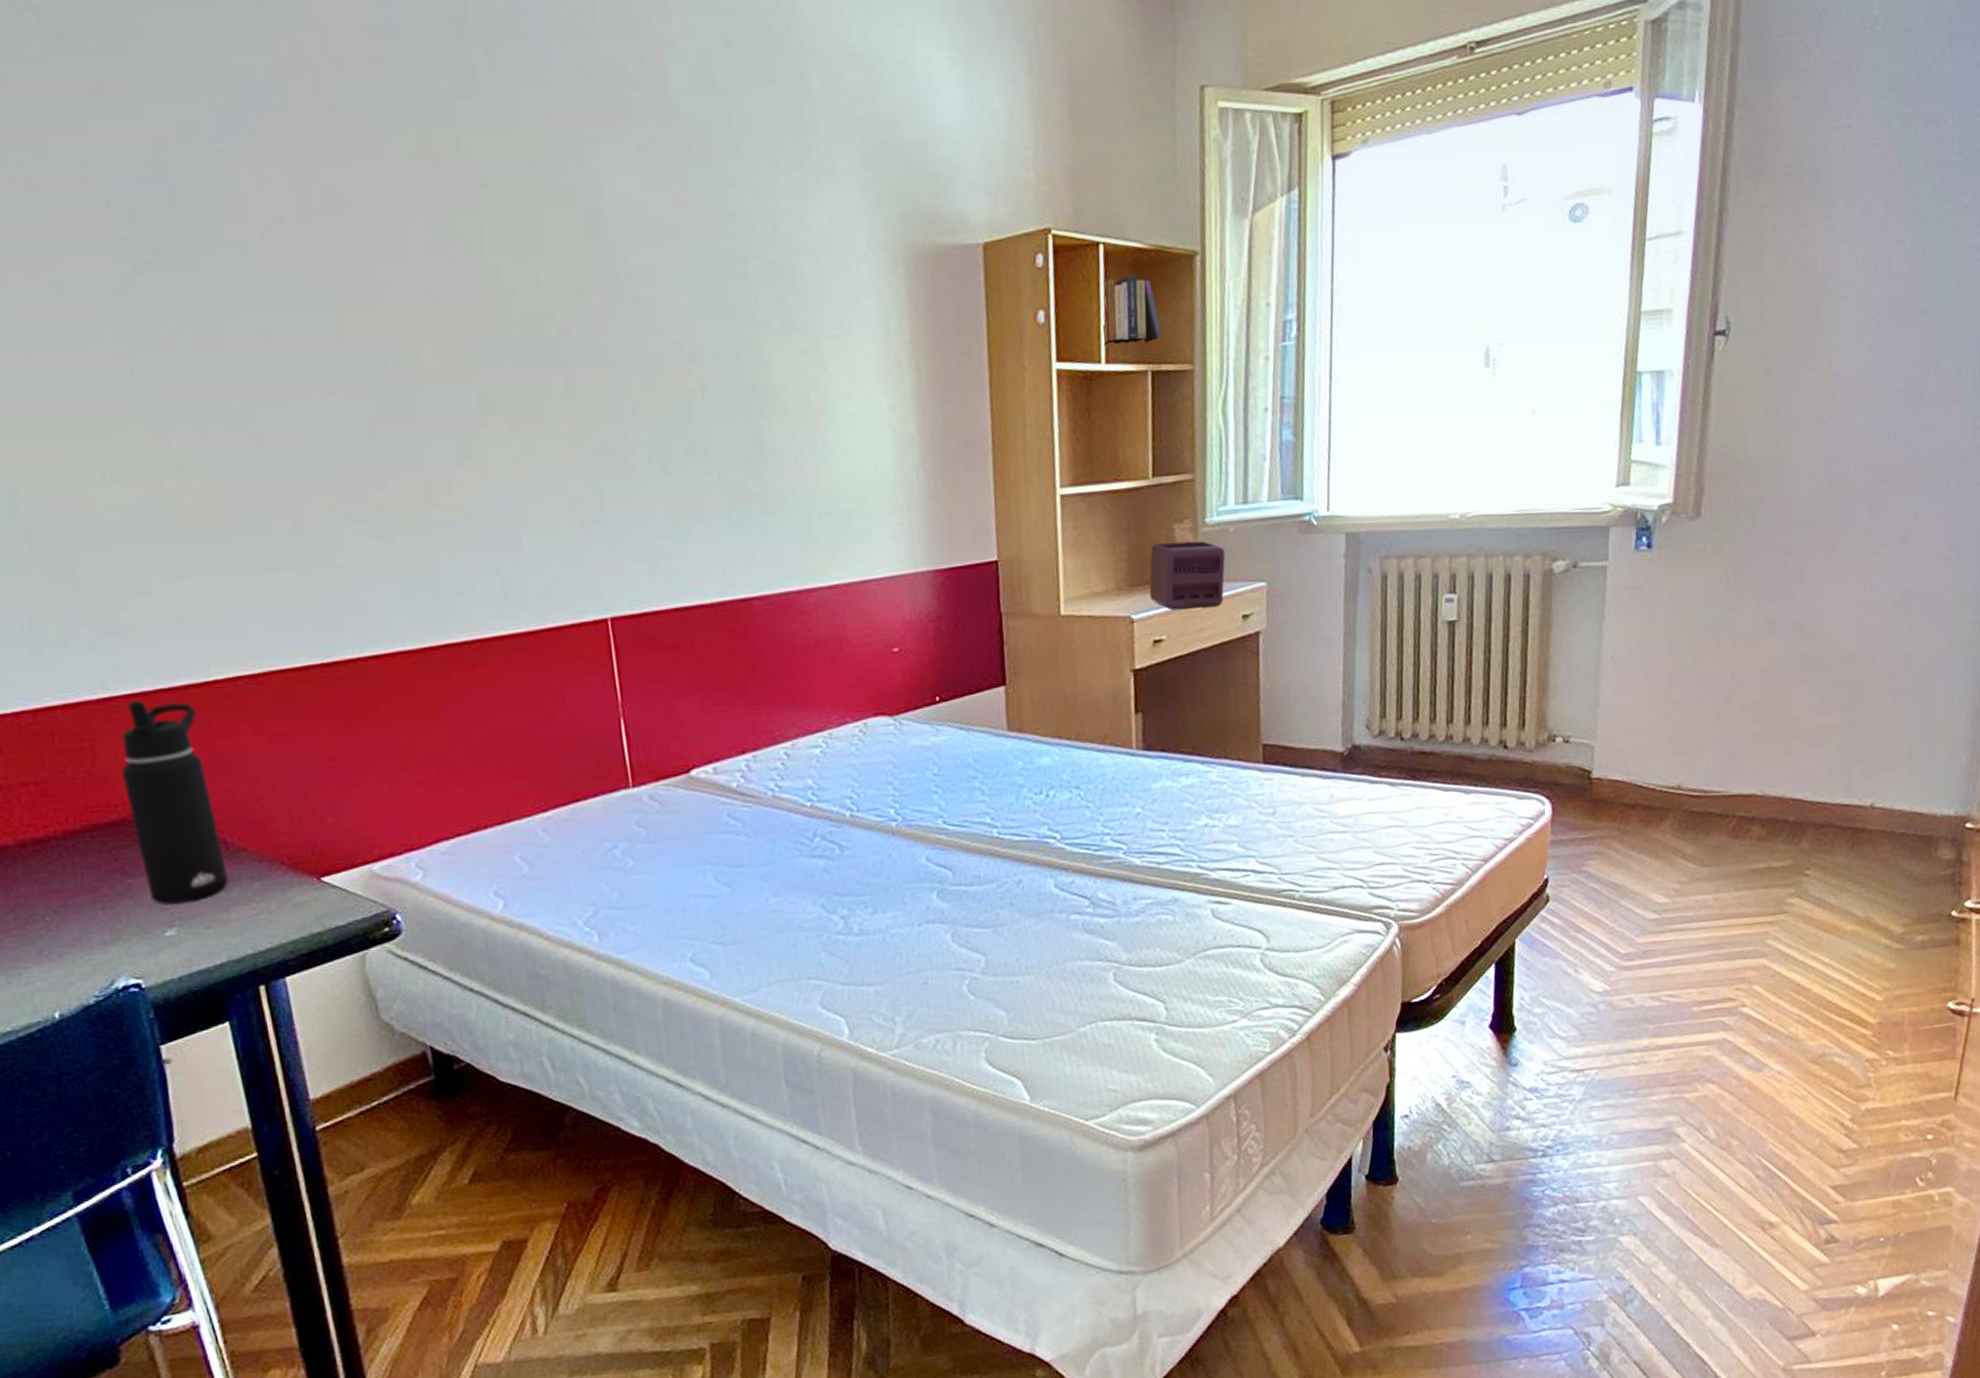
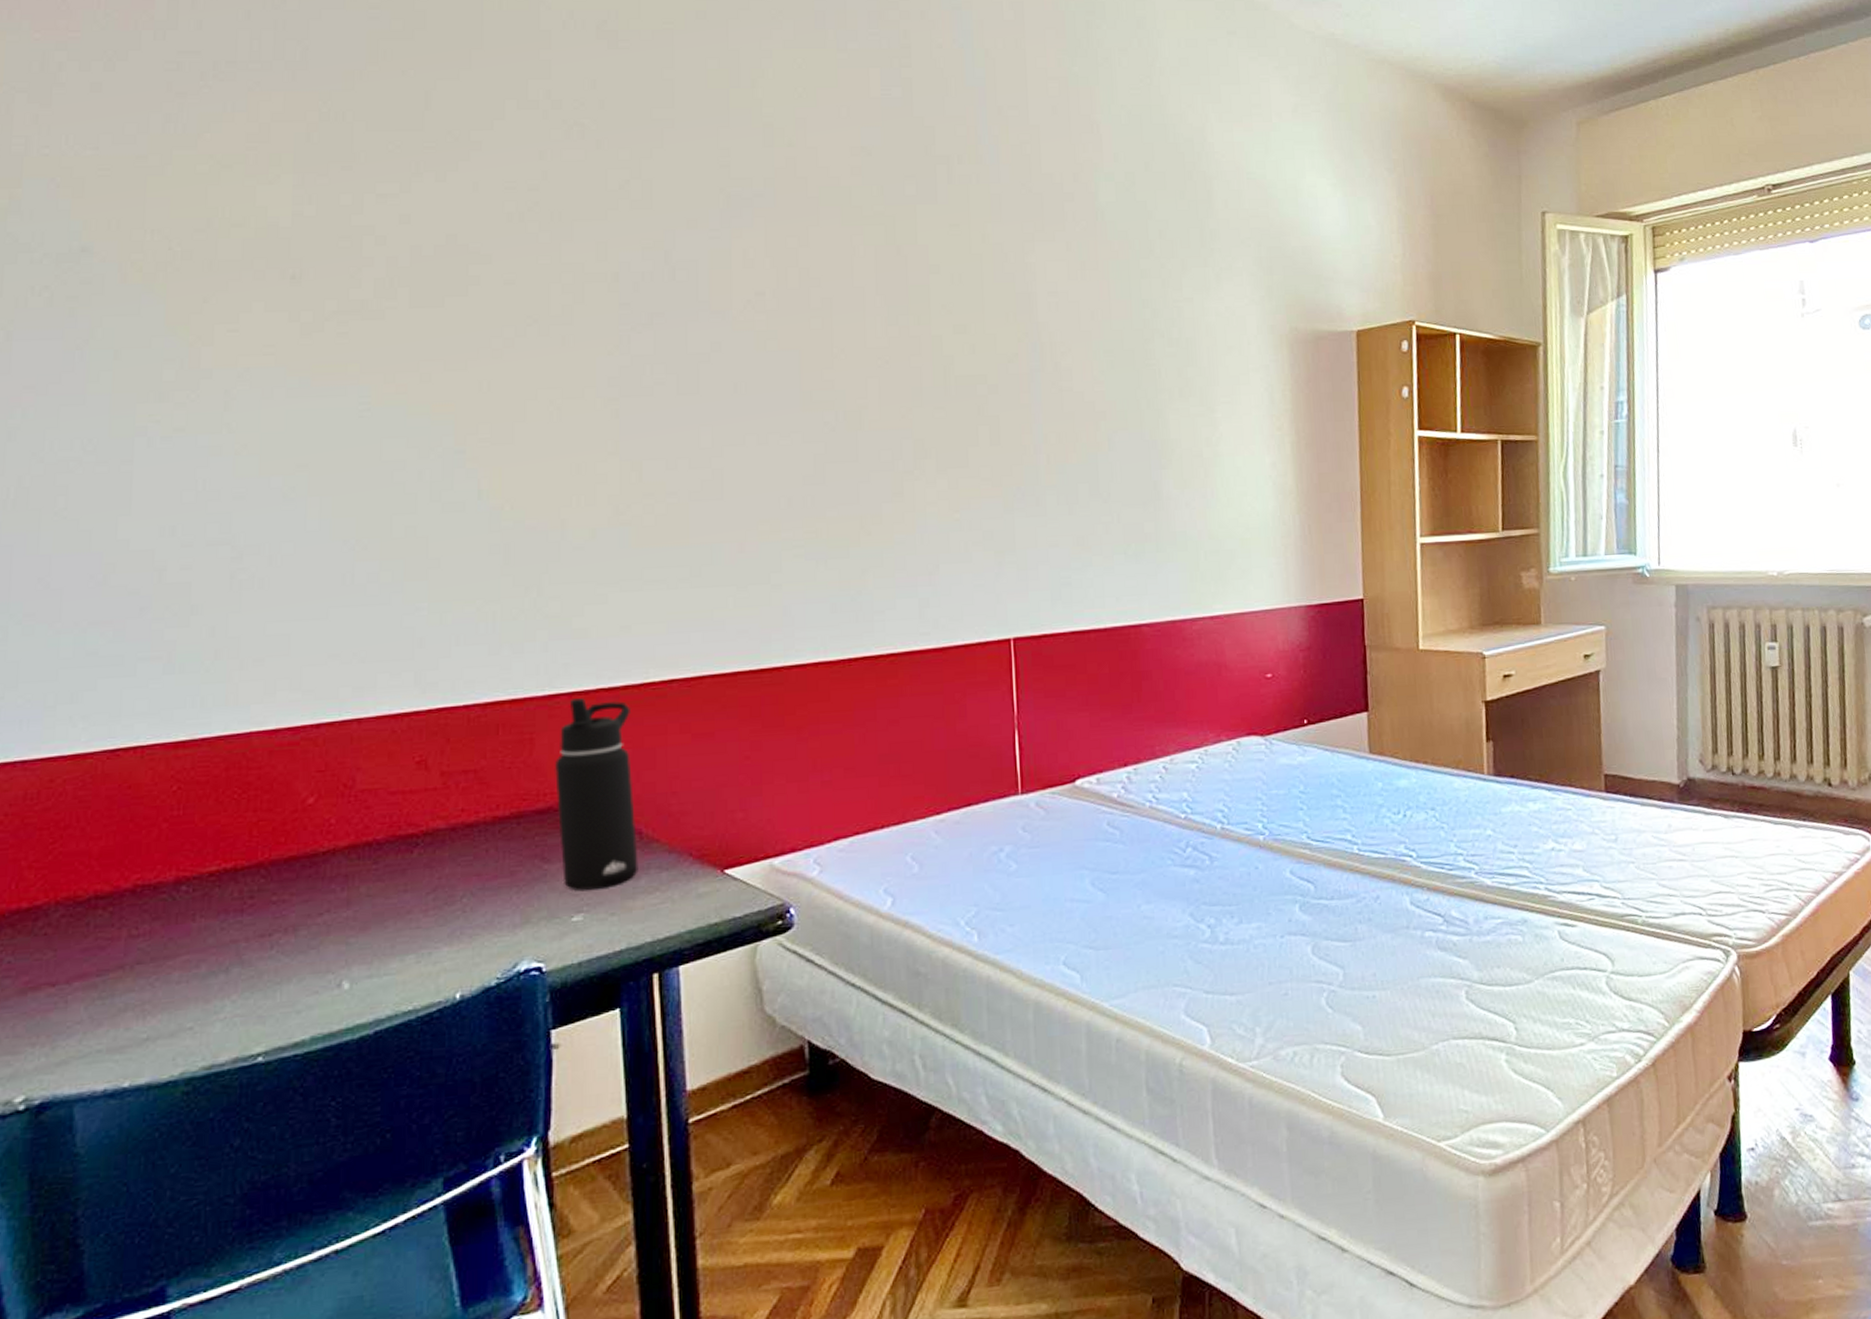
books: present [1103,275,1162,346] -> none [1459,360,1510,418]
desk organizer: present [1149,541,1226,609] -> none [1499,587,1568,648]

